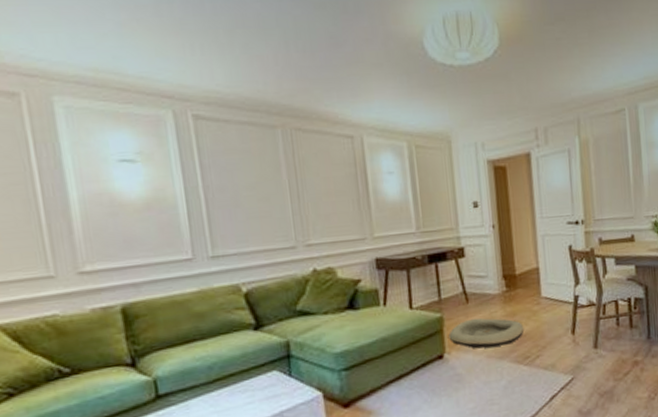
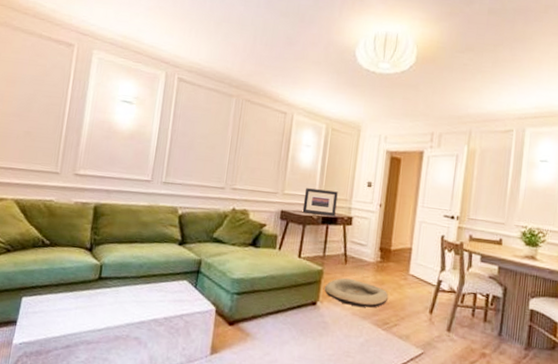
picture frame: none [400,221,443,255] -> present [302,188,338,217]

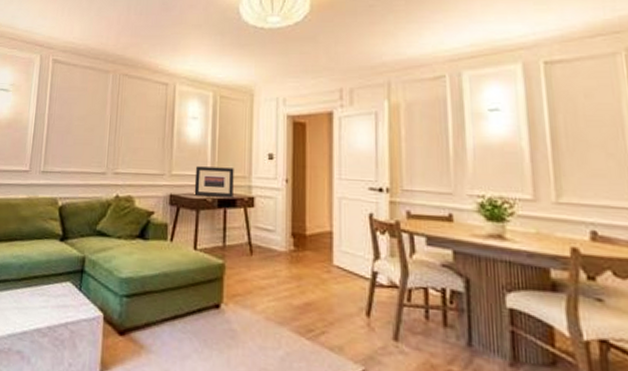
dog bed: present [324,278,389,308] -> none [228,272,310,310]

